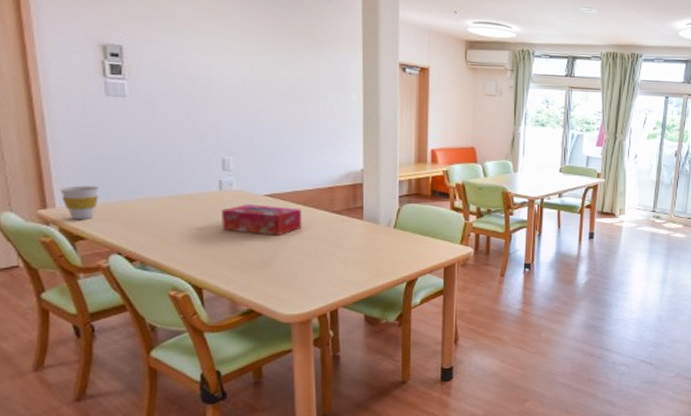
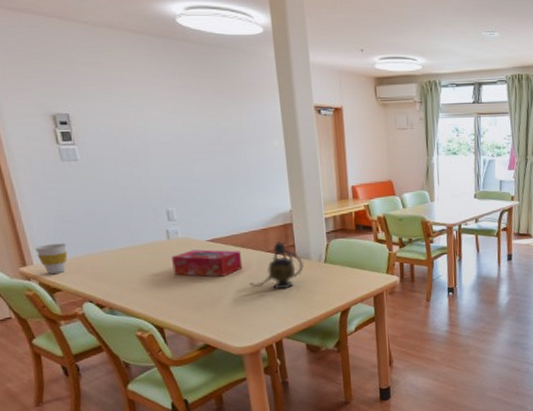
teapot: none [307,202,370,254] -> present [249,241,304,290]

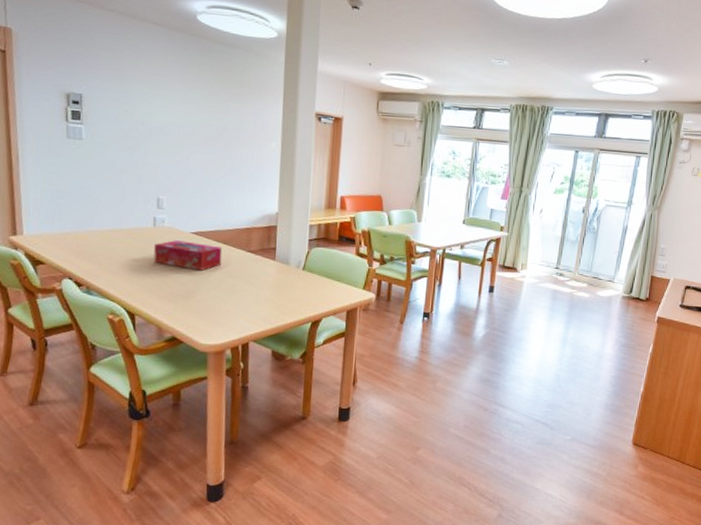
cup: present [34,243,68,275] -> none [27,216,57,247]
teapot: present [249,241,304,290] -> none [224,243,282,292]

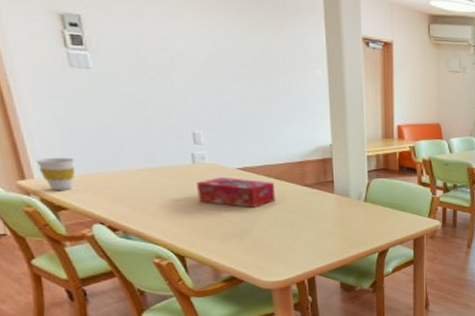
cup: none [27,216,57,247] -> present [36,157,76,191]

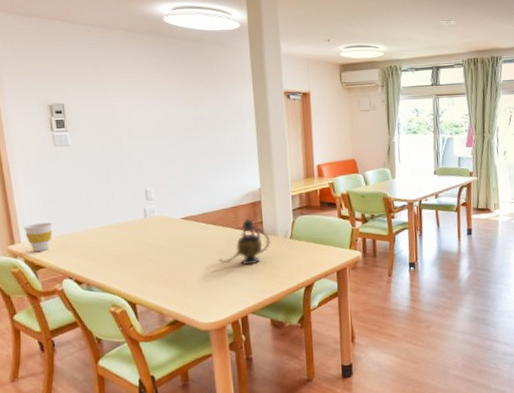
tissue box: present [197,177,276,207] -> none [147,227,213,254]
teapot: none [281,176,342,226] -> present [218,218,270,266]

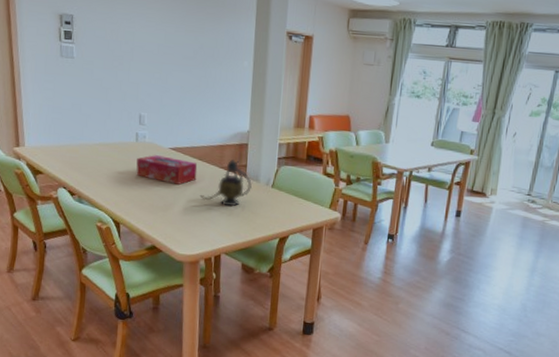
cup: present [23,222,53,253] -> none [28,130,53,158]
tissue box: none [147,227,213,254] -> present [136,155,198,185]

